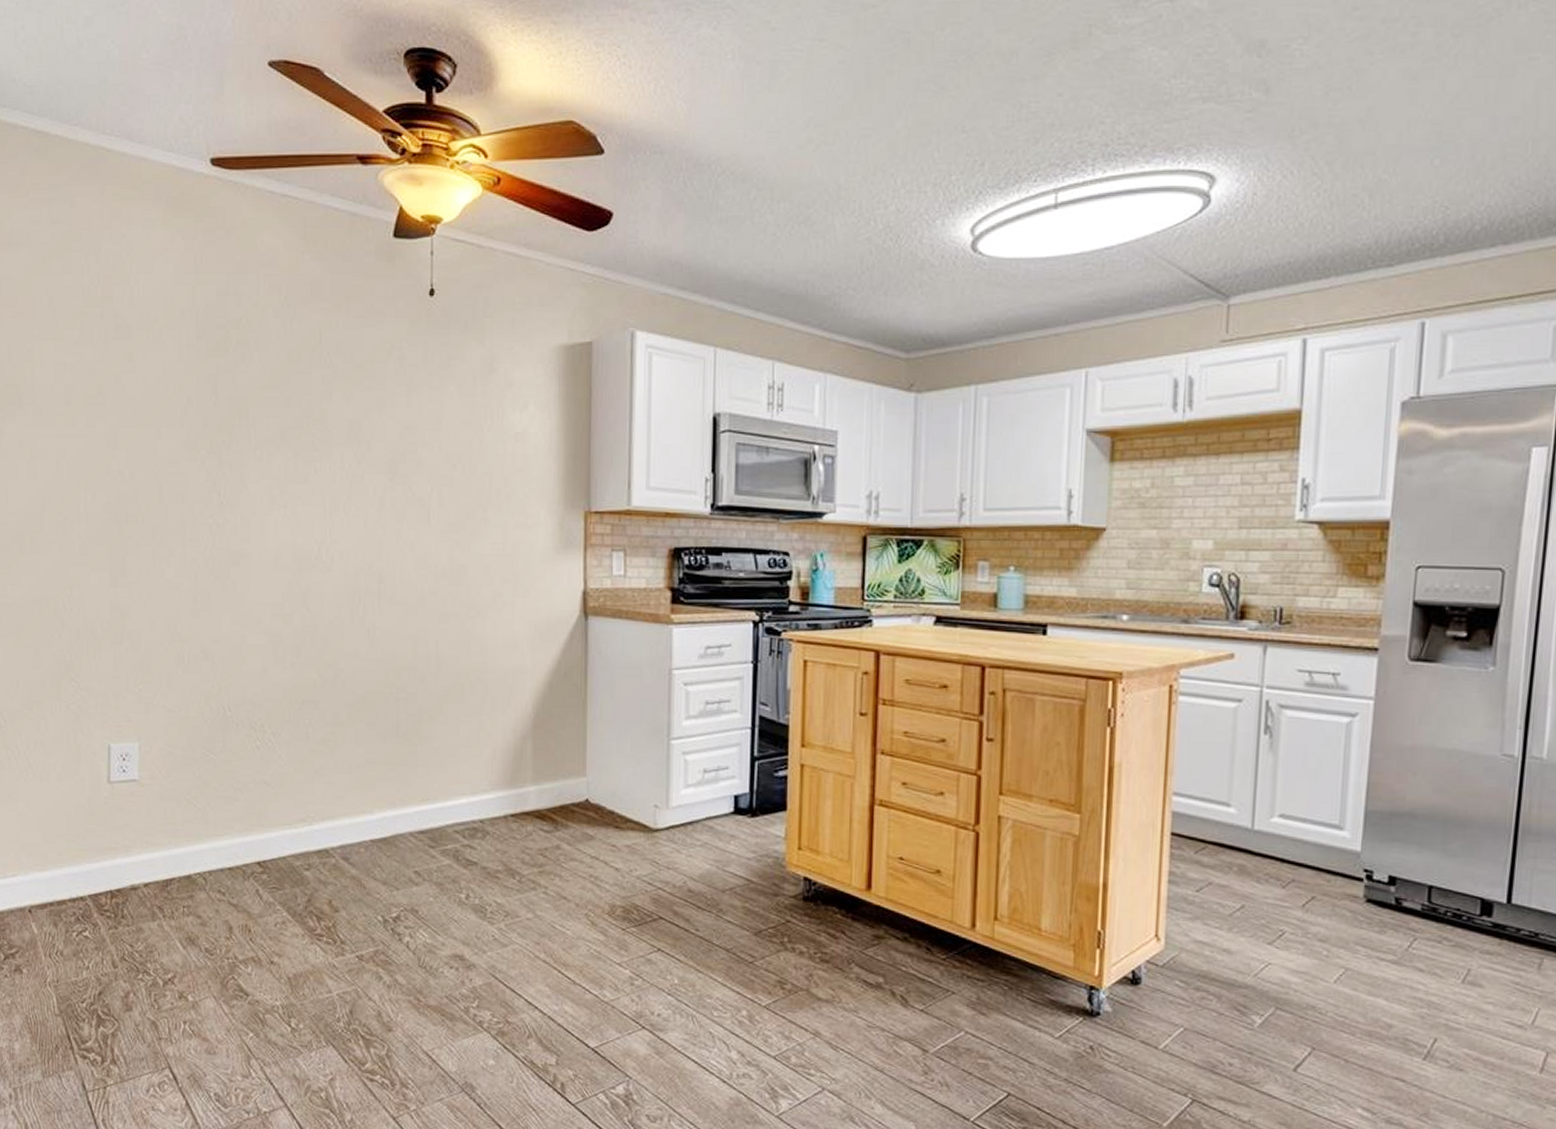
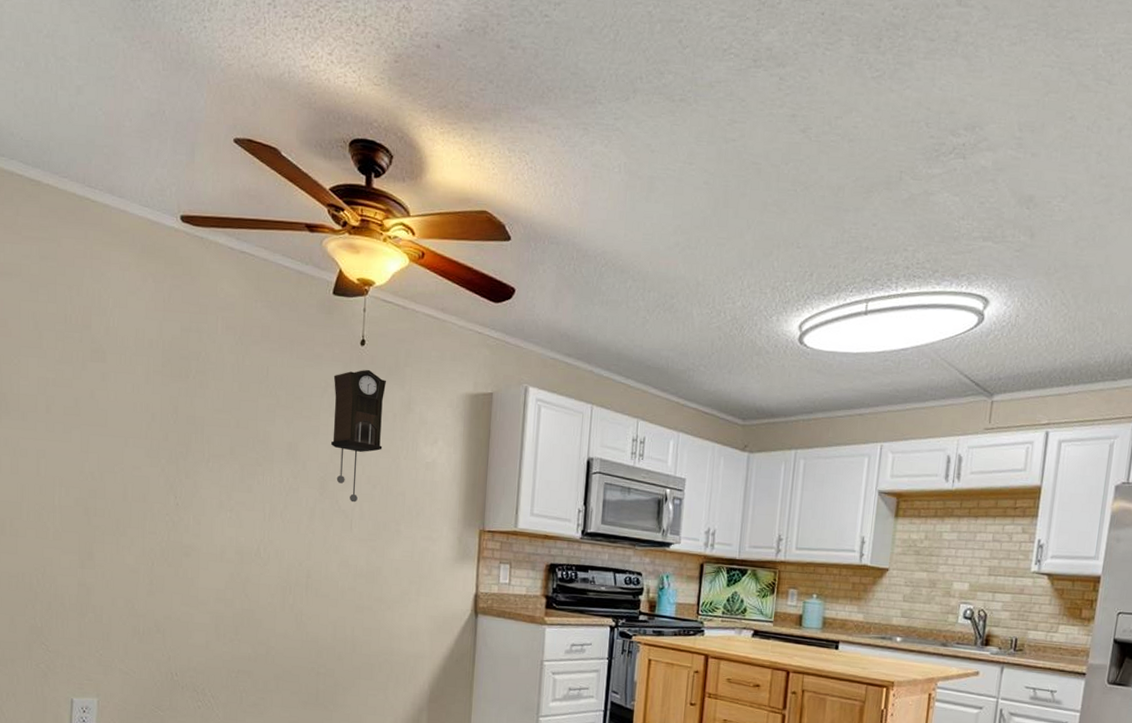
pendulum clock: none [399,324,462,488] -> present [331,369,386,503]

